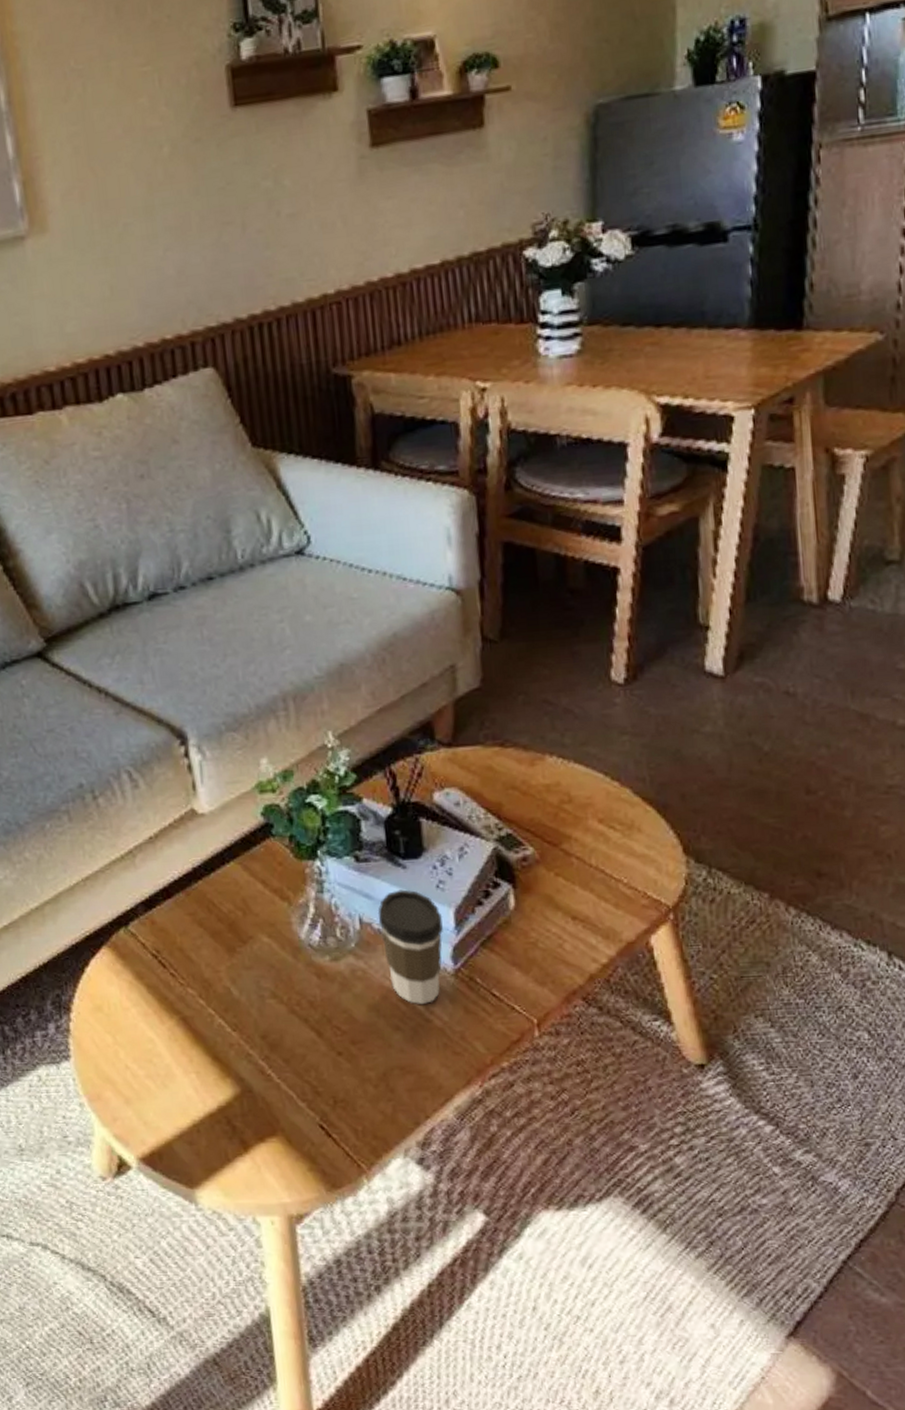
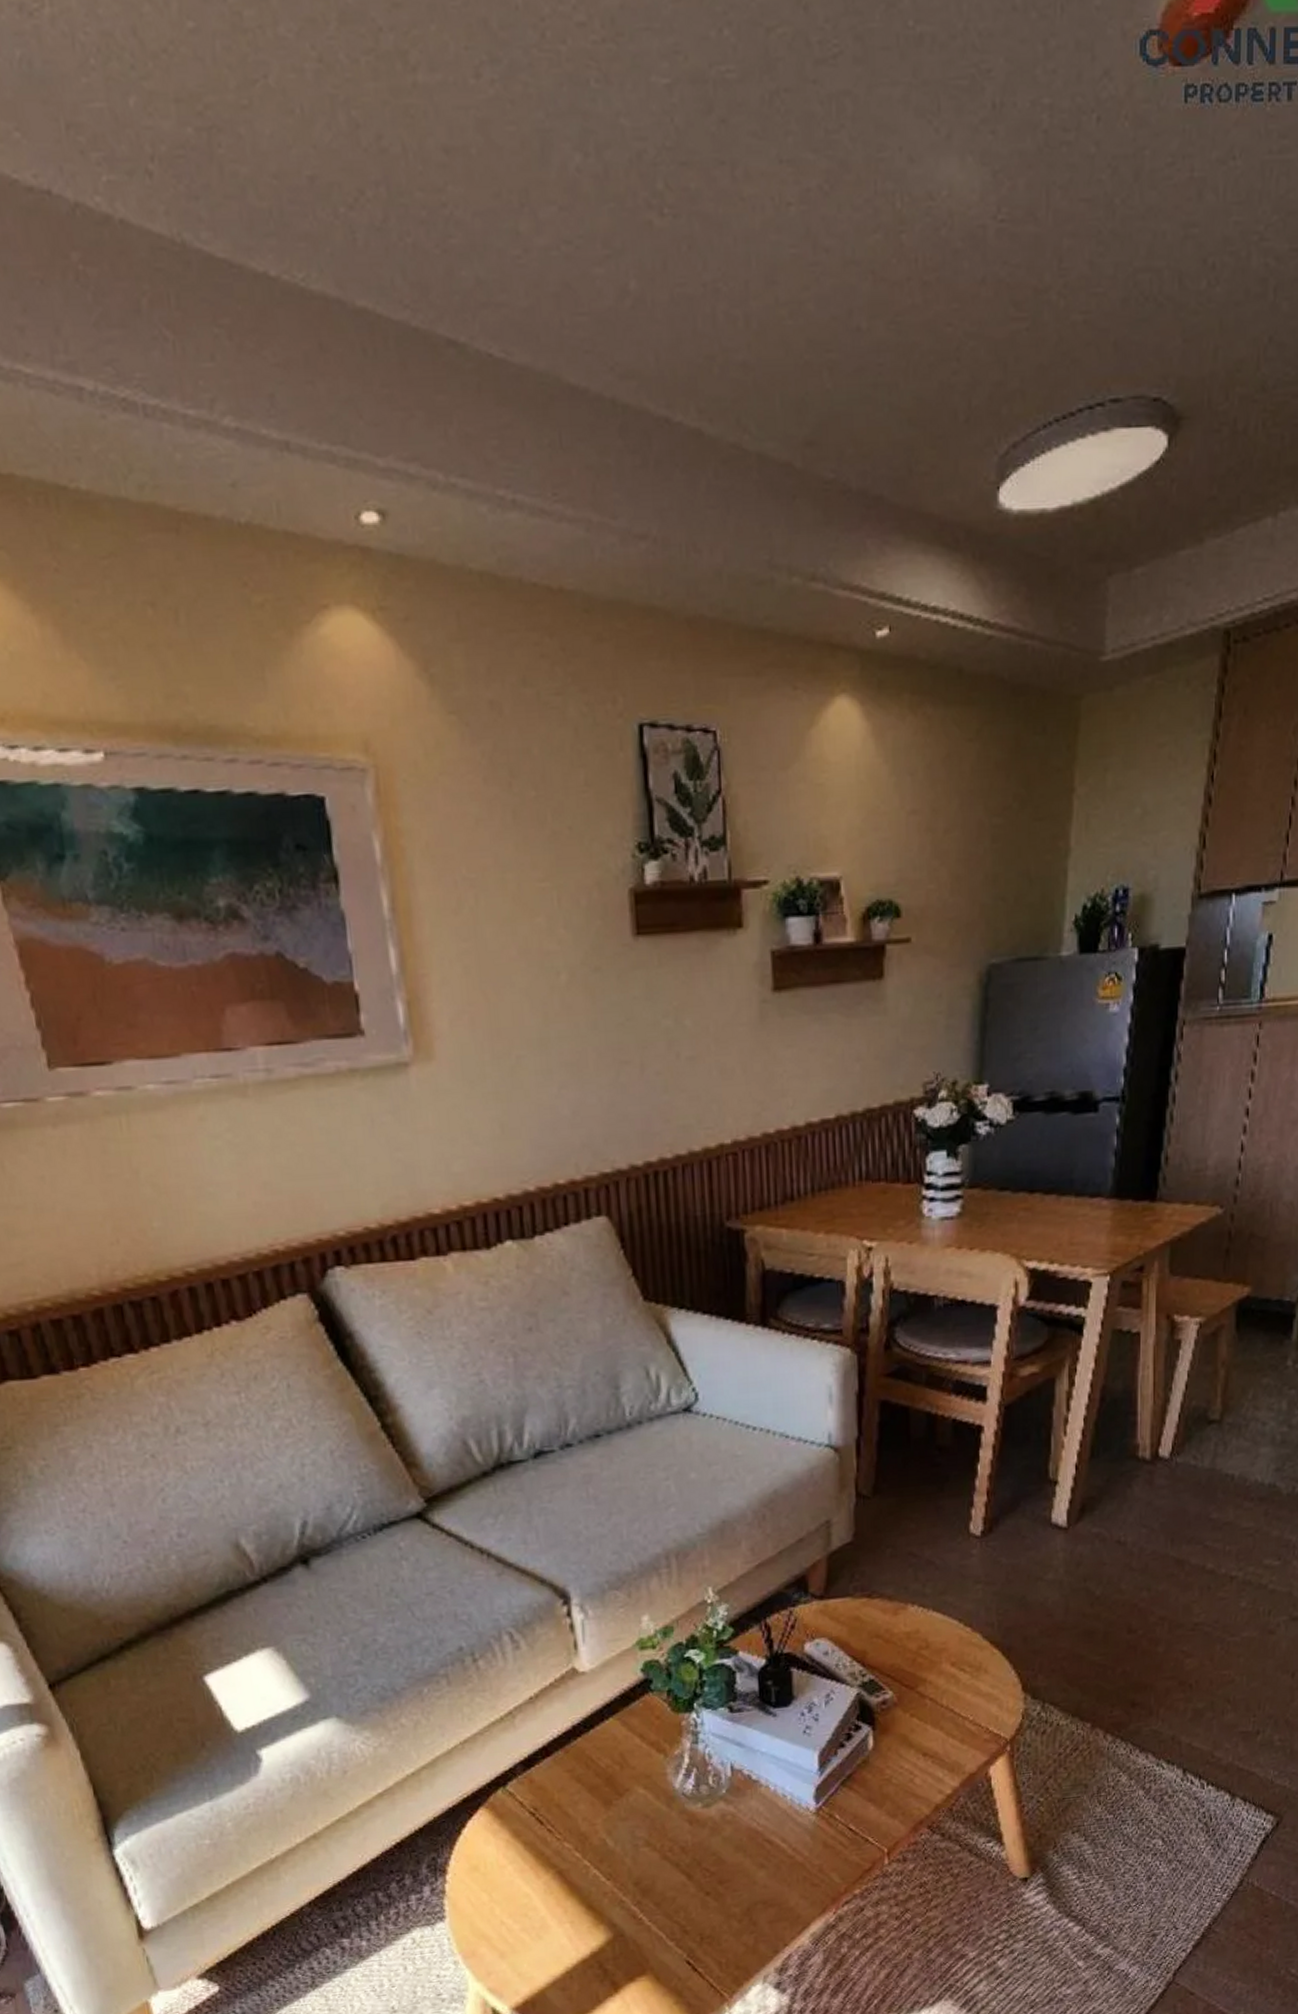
coffee cup: present [377,889,443,1004] -> none [748,1736,808,1843]

